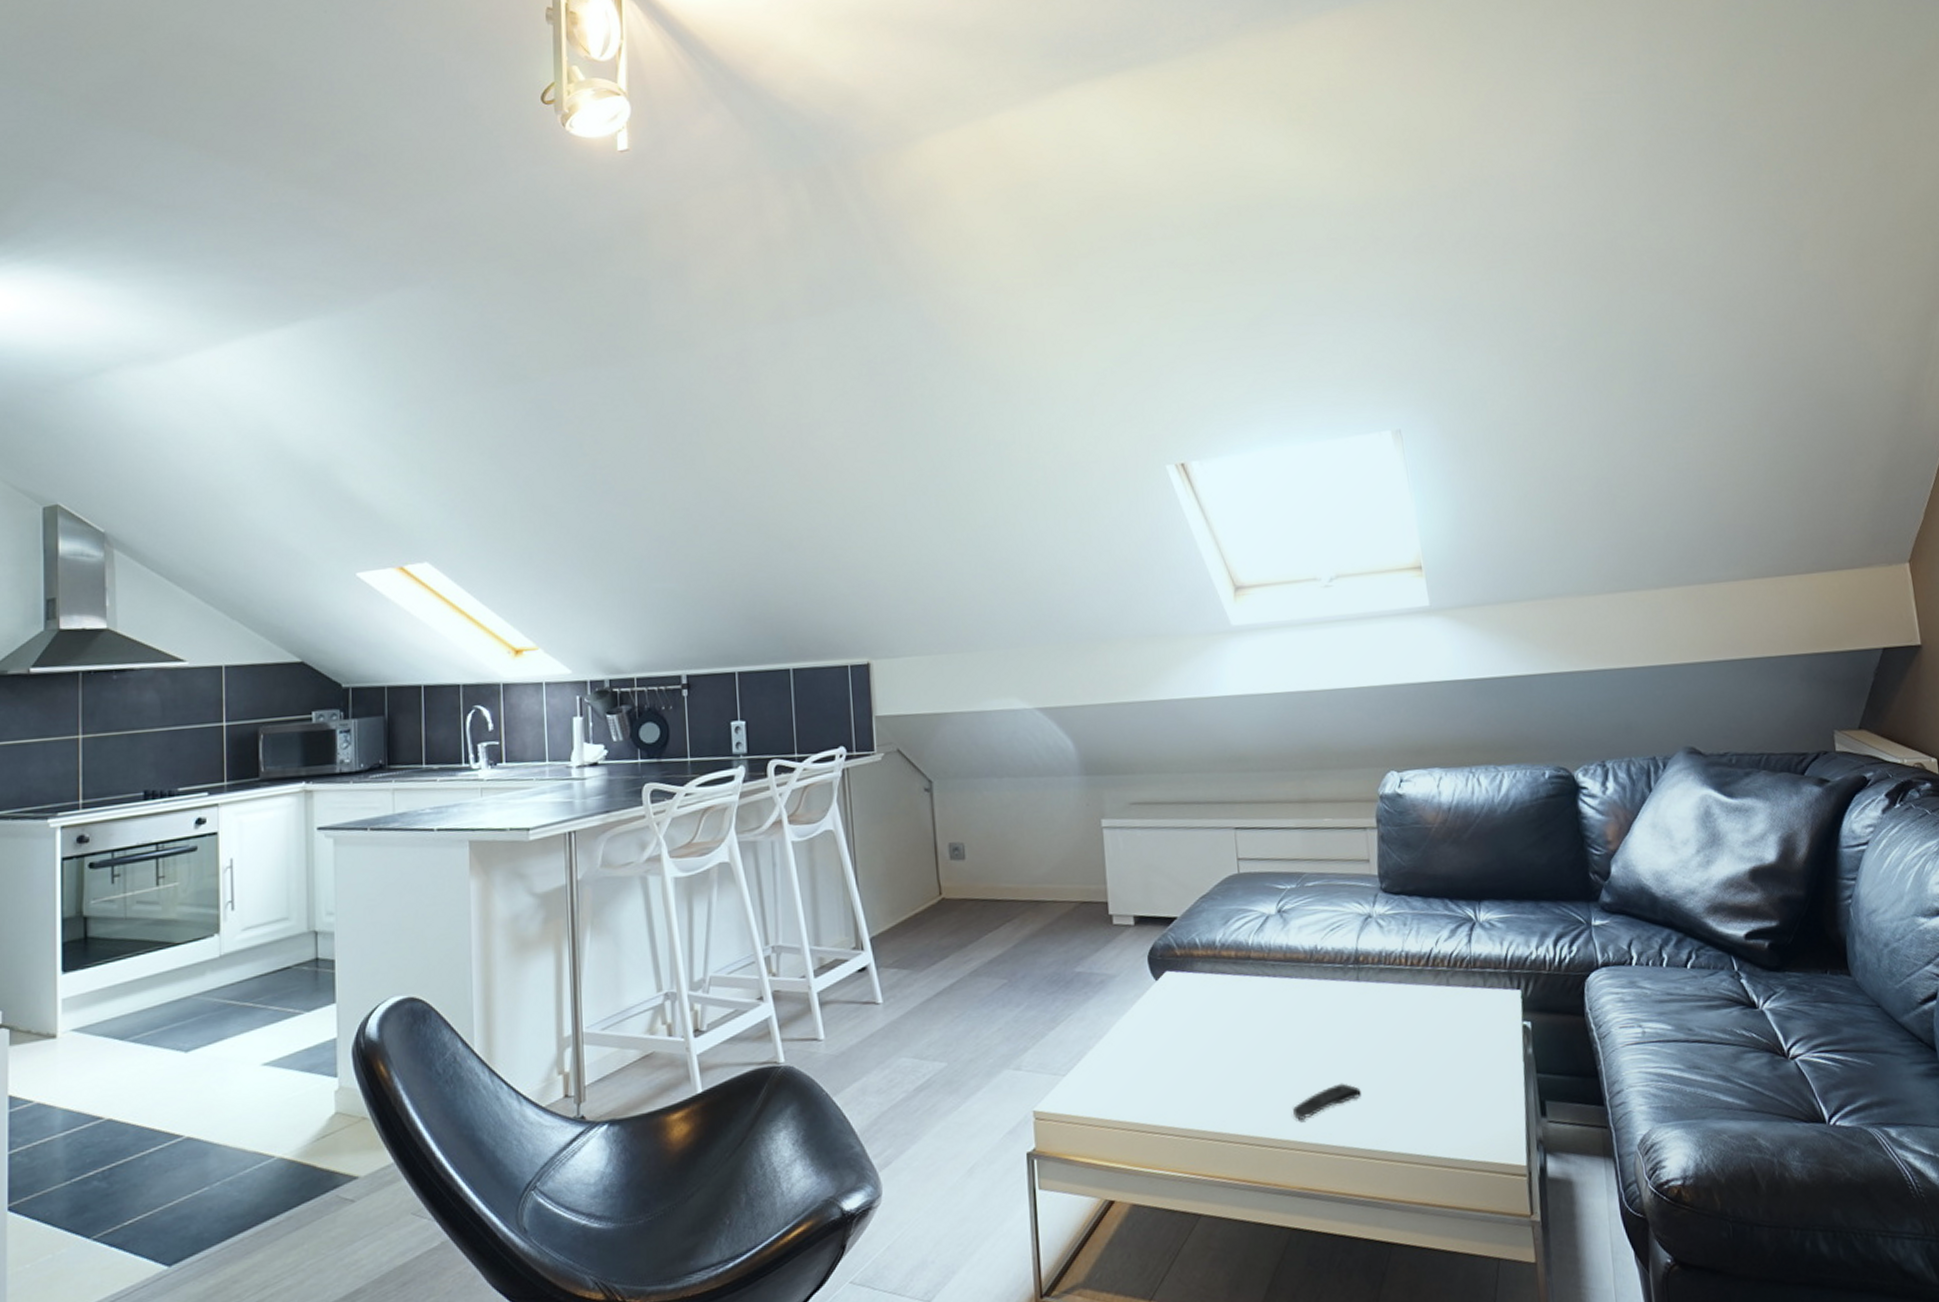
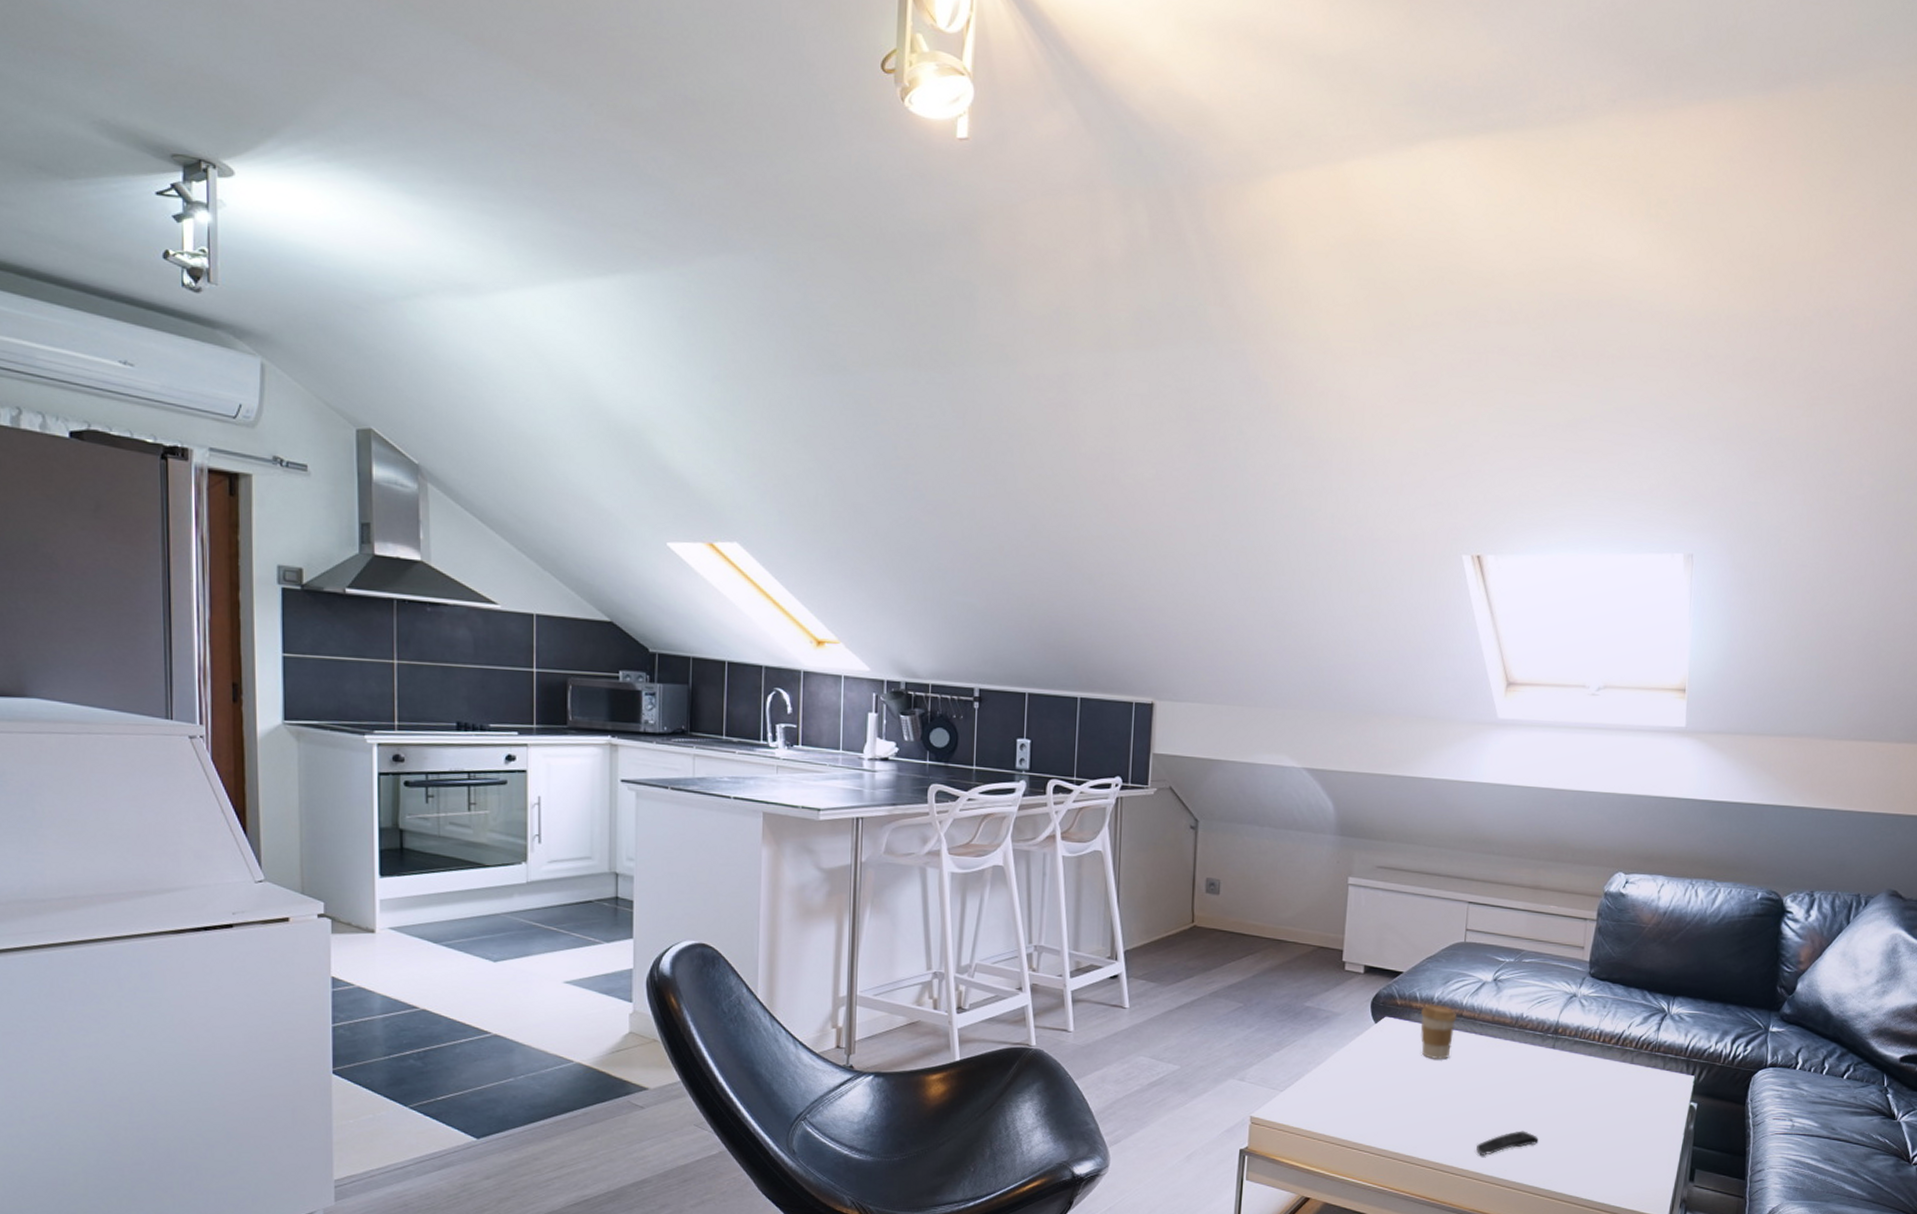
coffee cup: none [1203,949,1245,1014] -> present [1420,1004,1457,1060]

